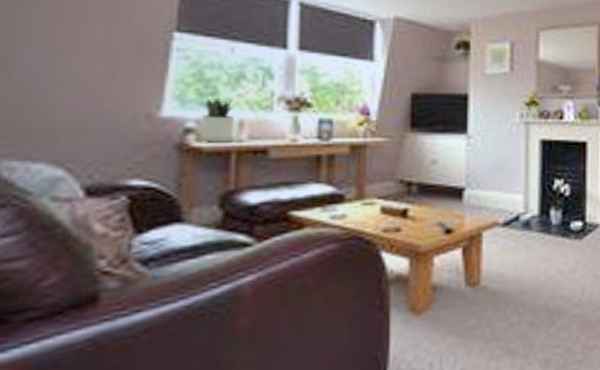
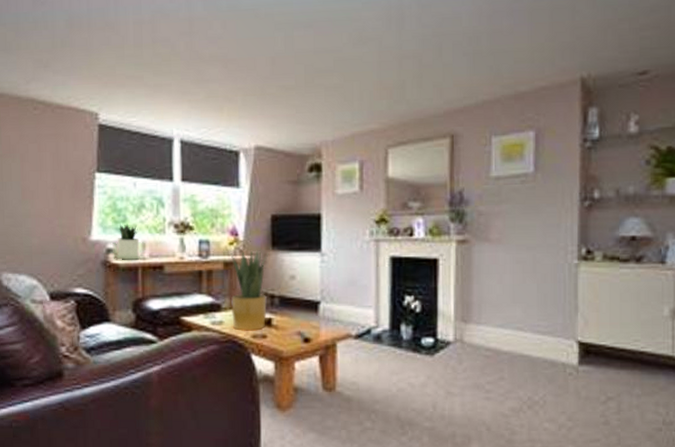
planter: none [358,132,407,226] -> present [230,250,269,332]

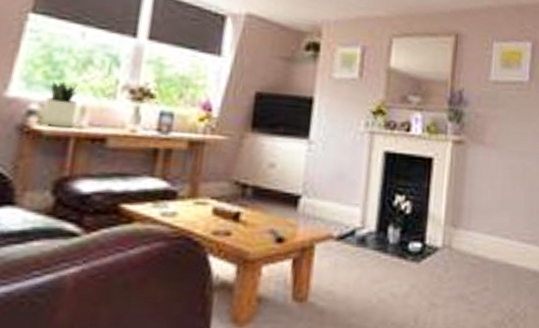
planter: present [230,250,269,332] -> none [189,128,247,228]

